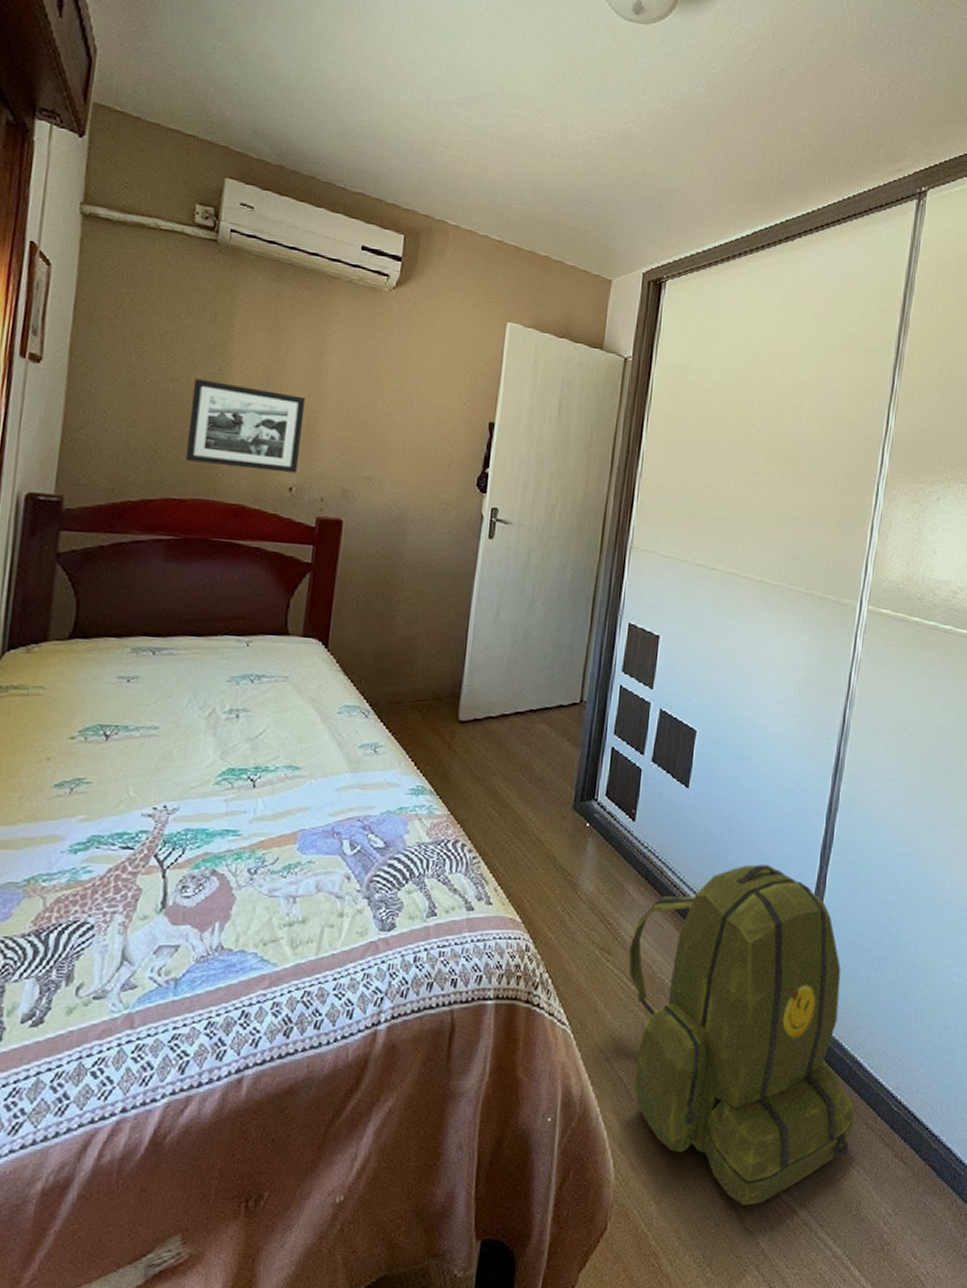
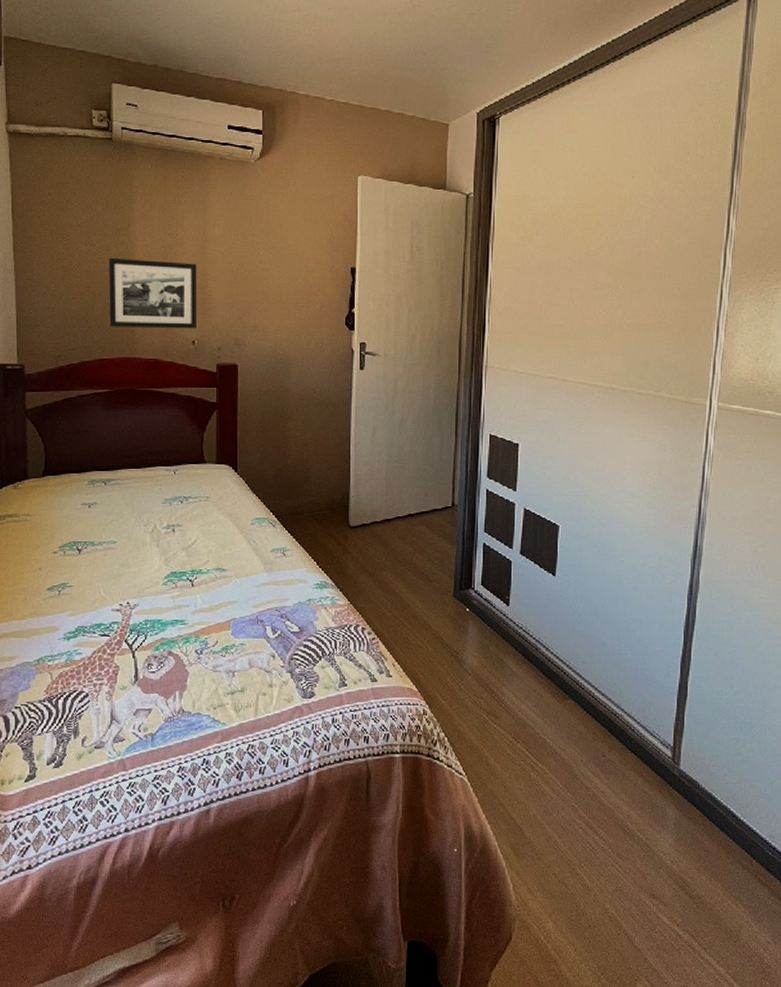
backpack: present [628,864,855,1205] -> none [512,641,731,927]

